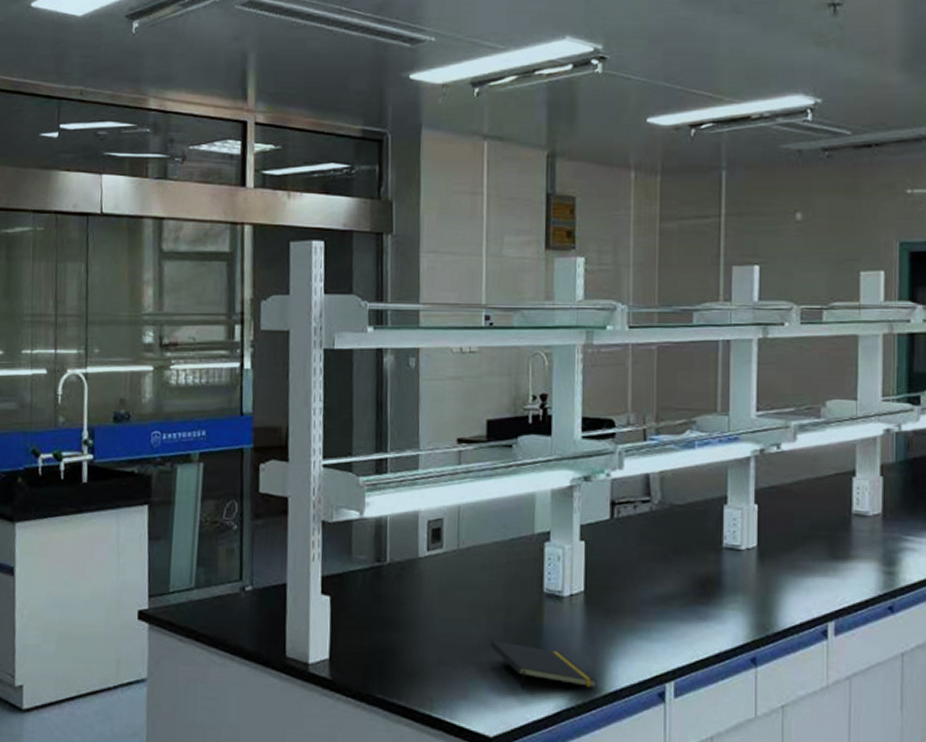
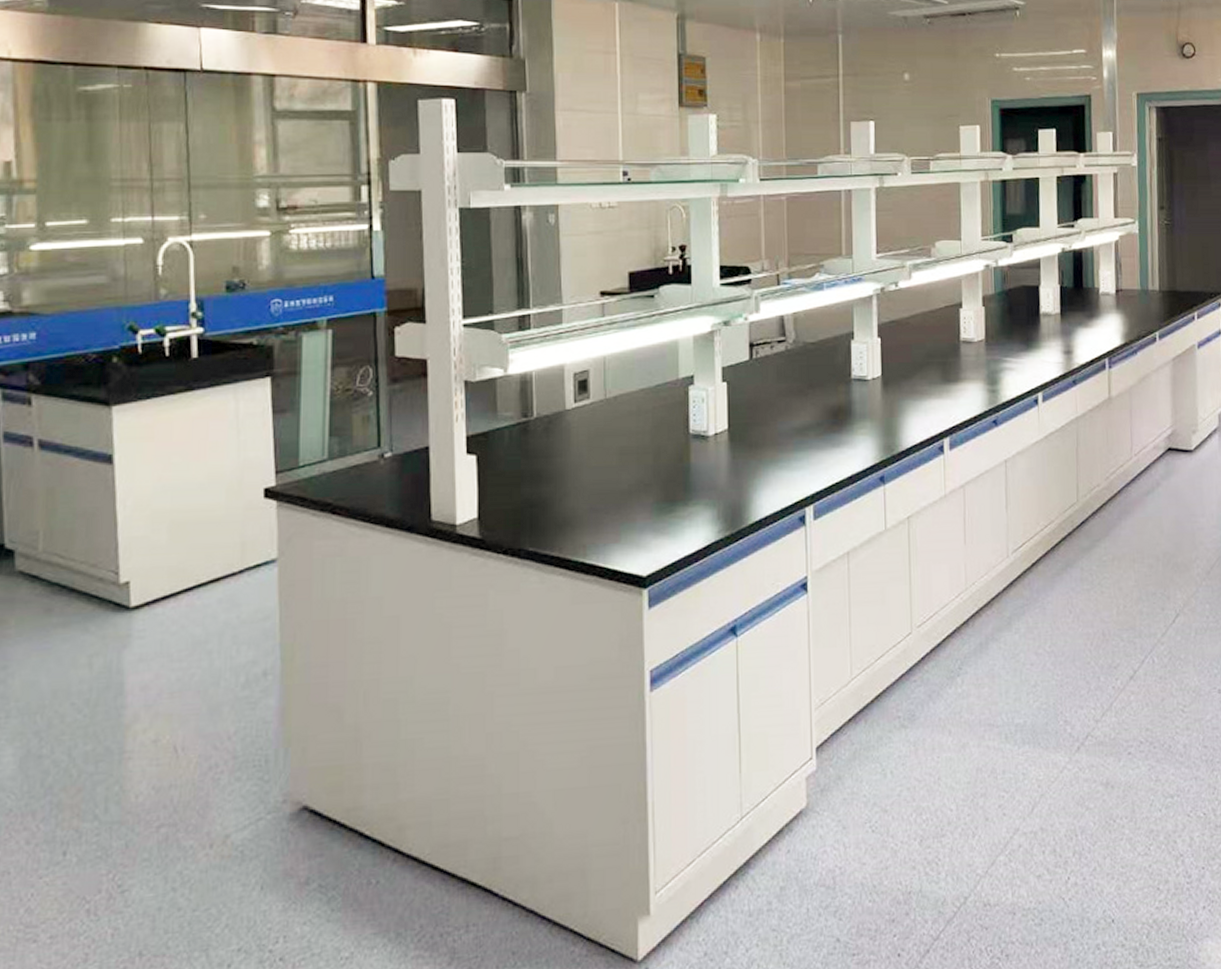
notepad: present [490,640,597,692] -> none [640,483,743,530]

